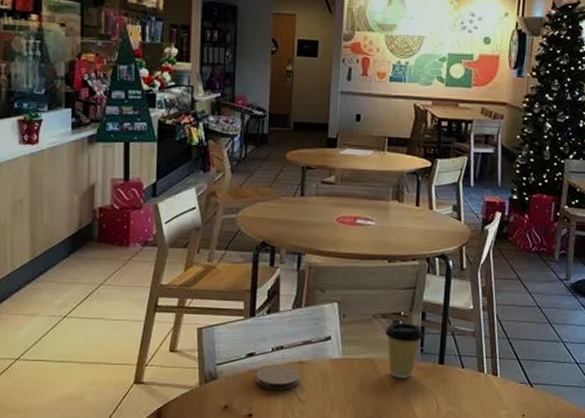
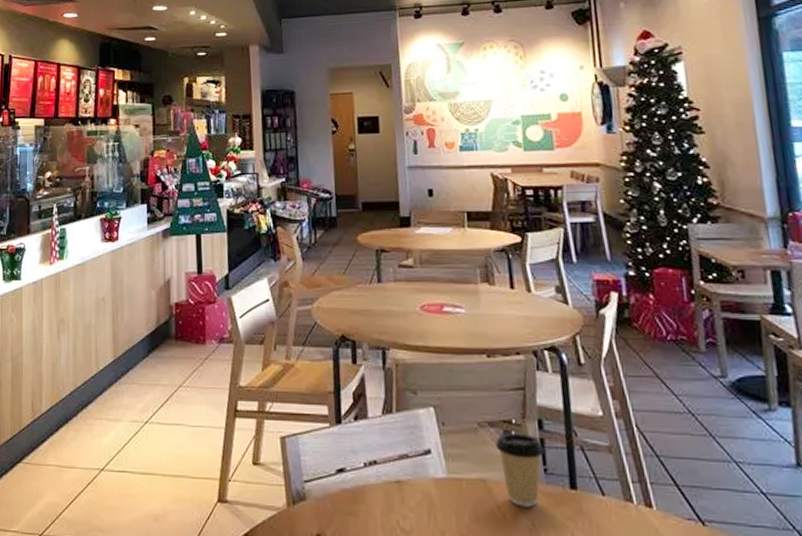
coaster: present [256,365,300,390] -> none [349,485,400,517]

